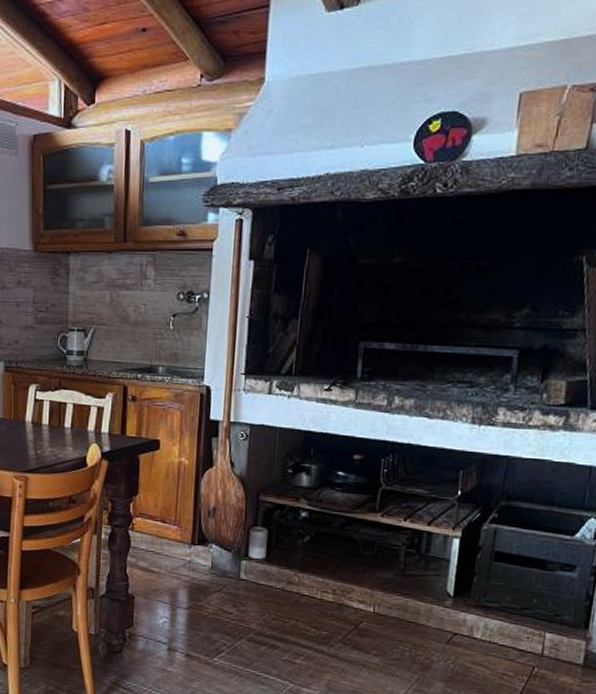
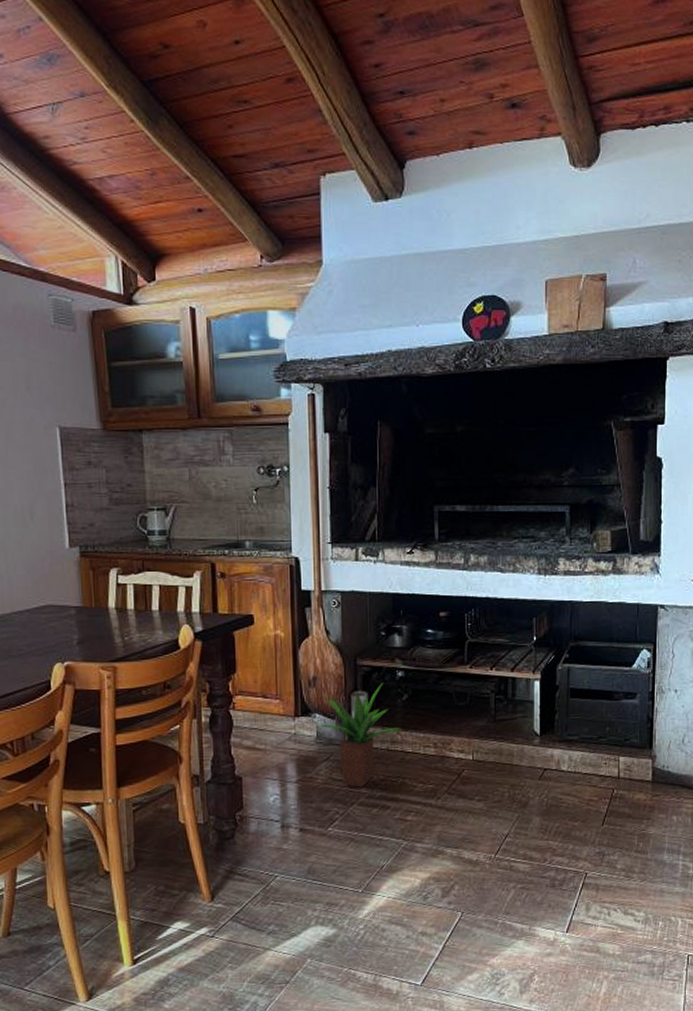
potted plant: none [217,521,302,623] -> present [322,682,404,787]

